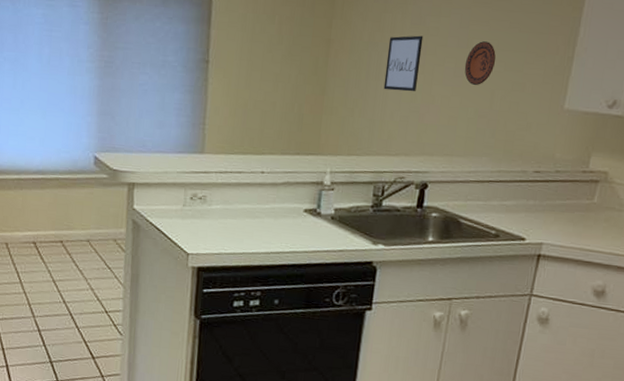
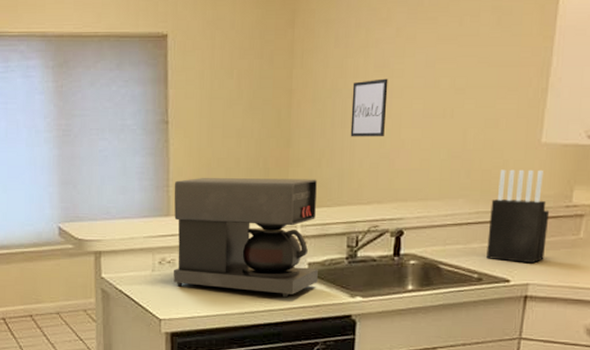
coffee maker: none [203,118,349,241] -> present [173,178,318,298]
decorative plate: present [464,41,496,86] -> none [433,79,465,126]
knife block: none [505,131,567,224] -> present [486,169,550,264]

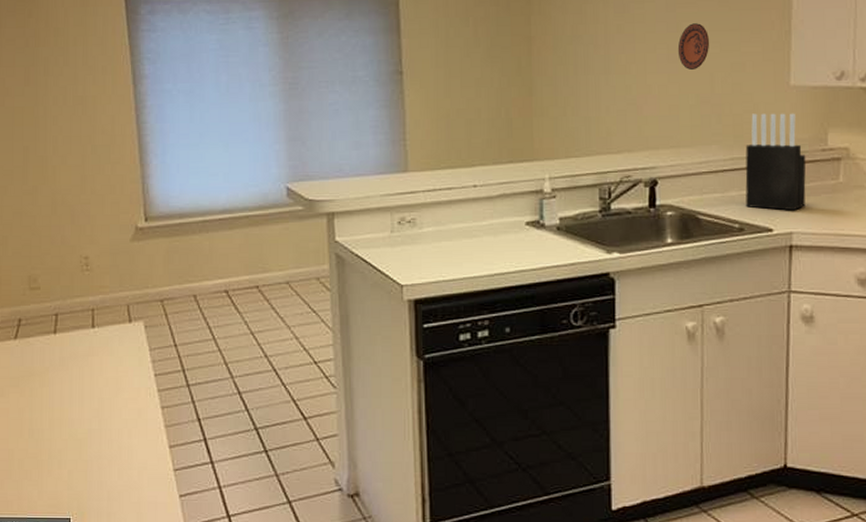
coffee maker: present [173,178,318,298] -> none [411,128,571,257]
wall art: present [350,78,388,137] -> none [593,24,630,84]
decorative plate: none [433,79,465,126] -> present [677,23,709,71]

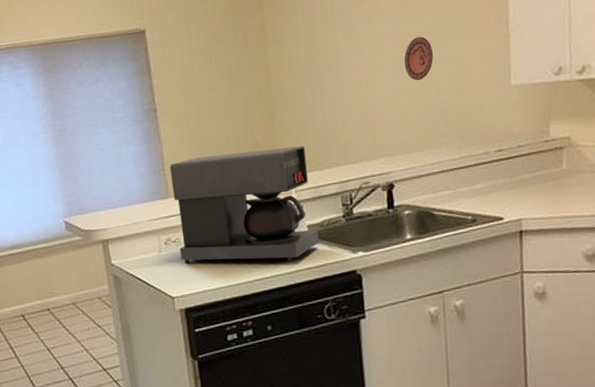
coffee maker: none [411,128,571,257] -> present [169,145,319,264]
knife block: present [745,113,806,211] -> none [473,110,532,200]

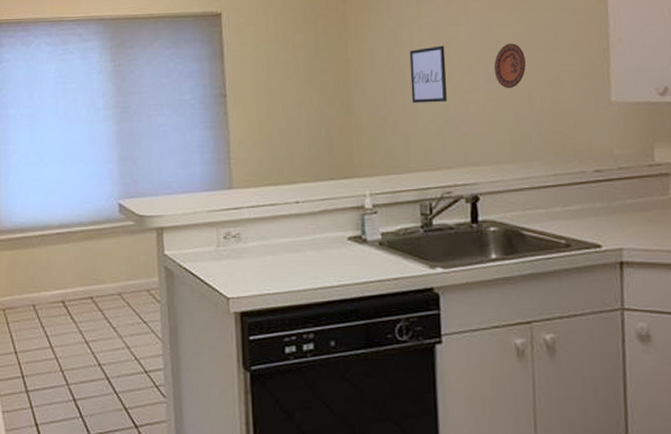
coffee maker: present [169,145,319,264] -> none [235,146,393,271]
wall art: none [325,44,362,103] -> present [409,45,447,104]

